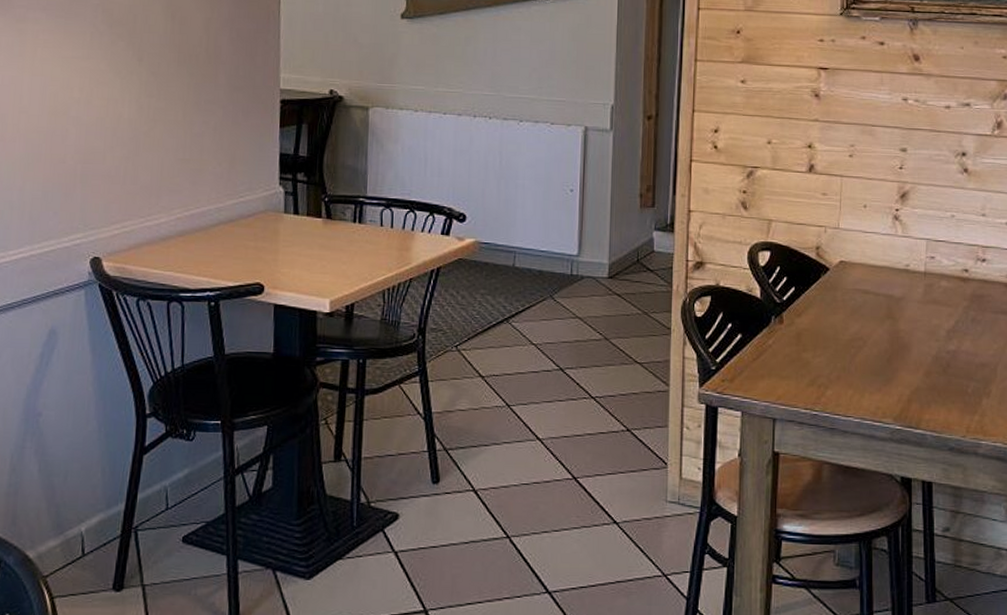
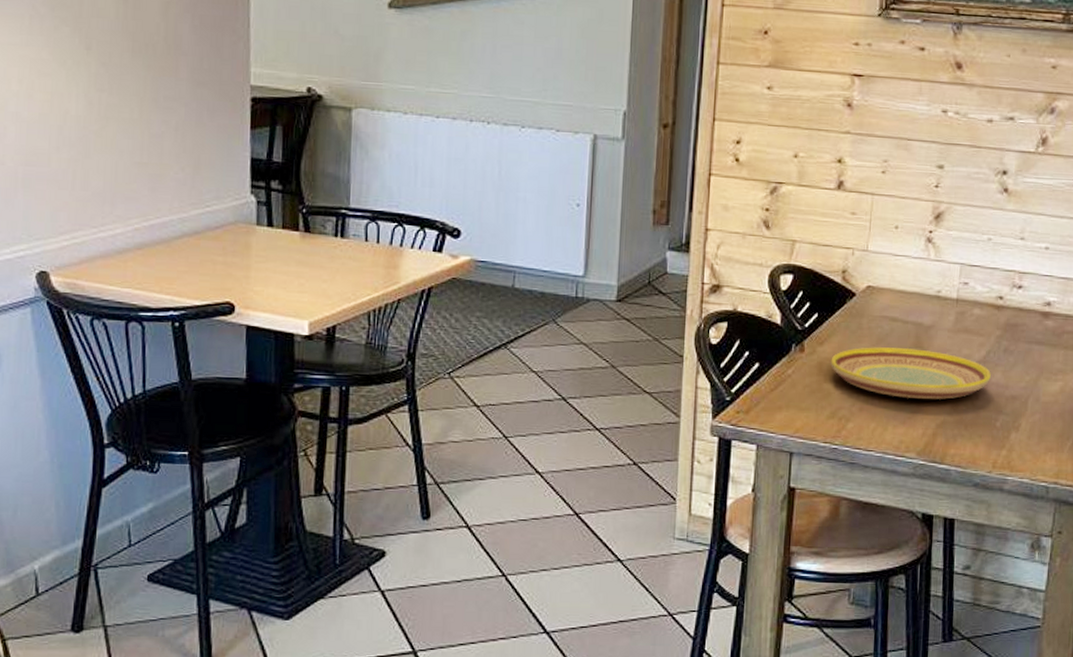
plate: none [808,318,960,367] -> present [830,347,991,399]

